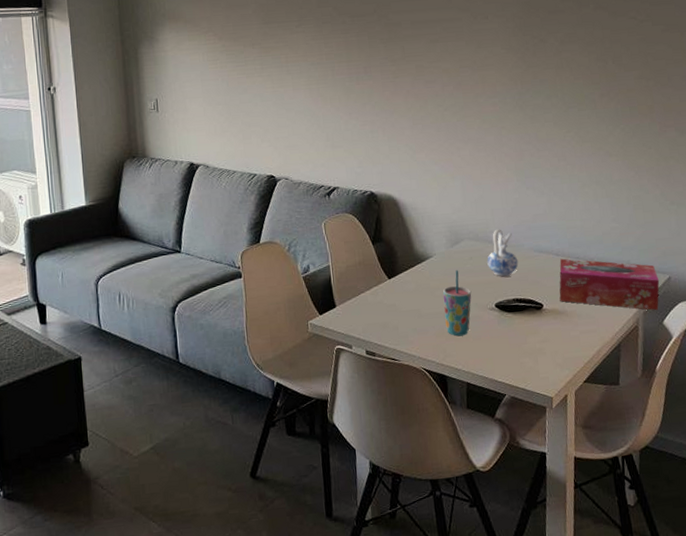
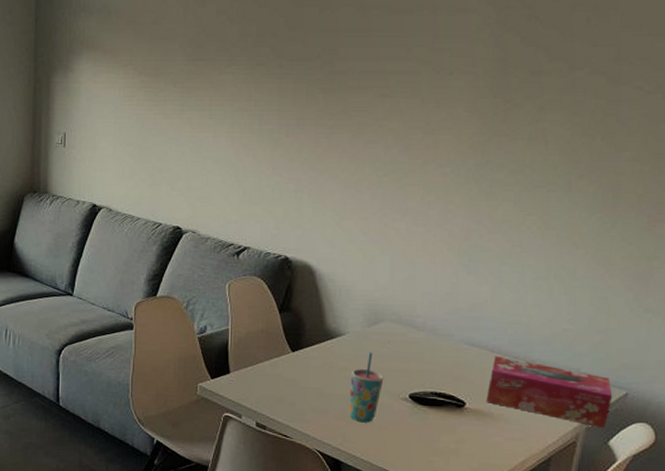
ceramic pitcher: present [487,229,519,277] -> none [407,314,444,367]

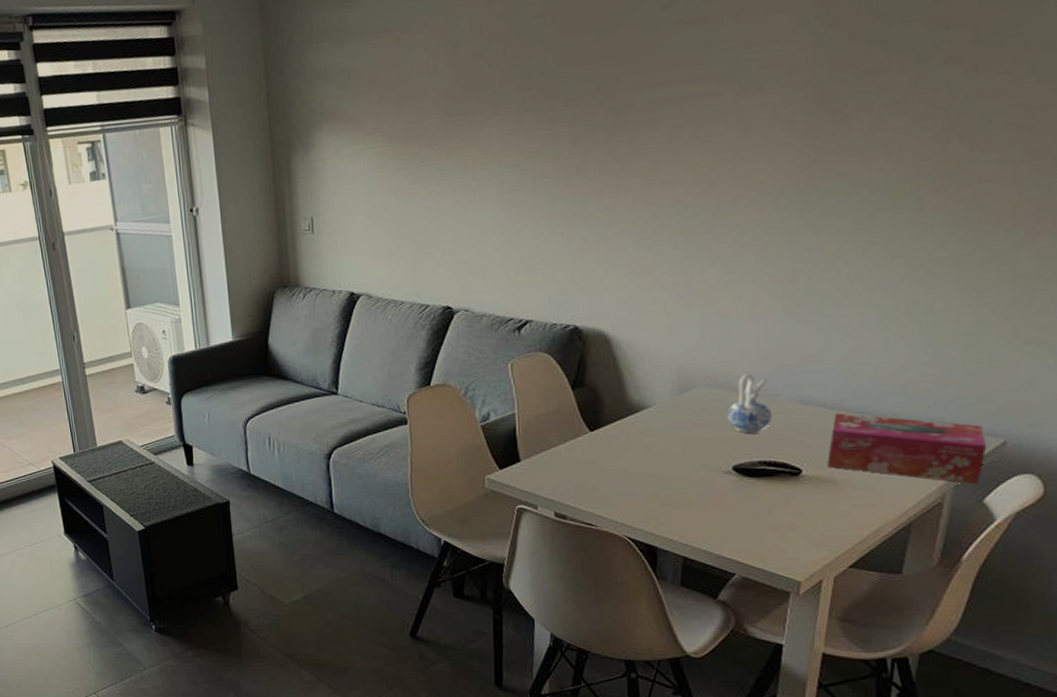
cup: present [349,352,384,423] -> none [661,423,701,503]
ceramic pitcher: none [407,314,444,367] -> present [727,373,772,434]

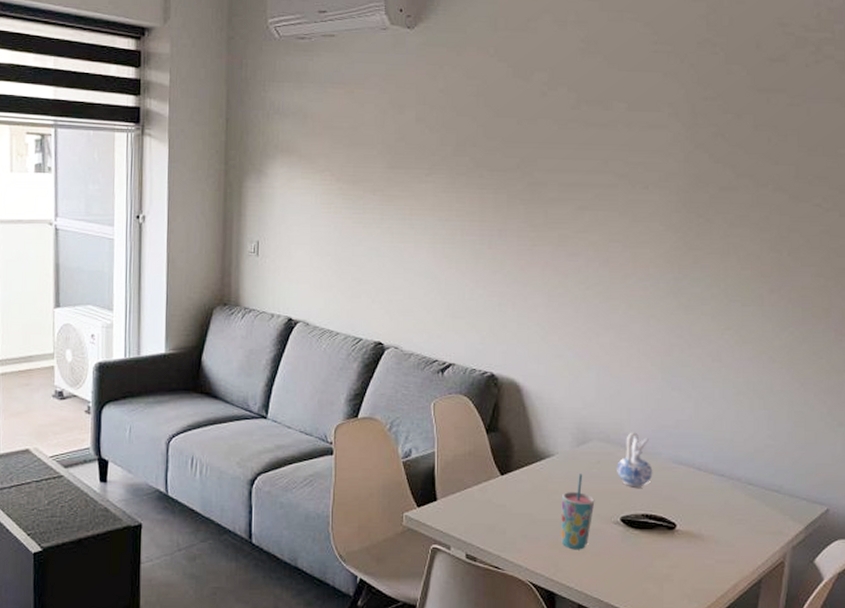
cup: none [661,423,701,503] -> present [561,474,595,550]
tissue box: present [827,413,987,485] -> none [696,474,815,547]

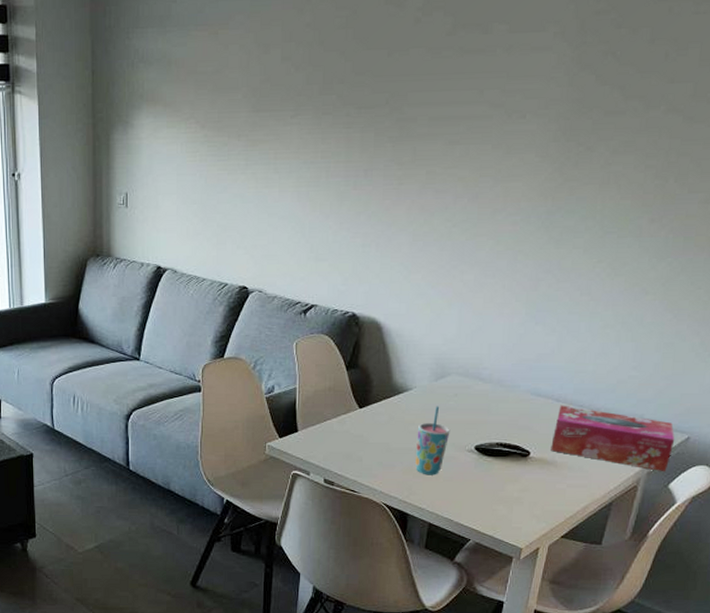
ceramic pitcher: present [617,432,653,488] -> none [474,366,510,418]
tissue box: none [696,474,815,547] -> present [551,405,675,472]

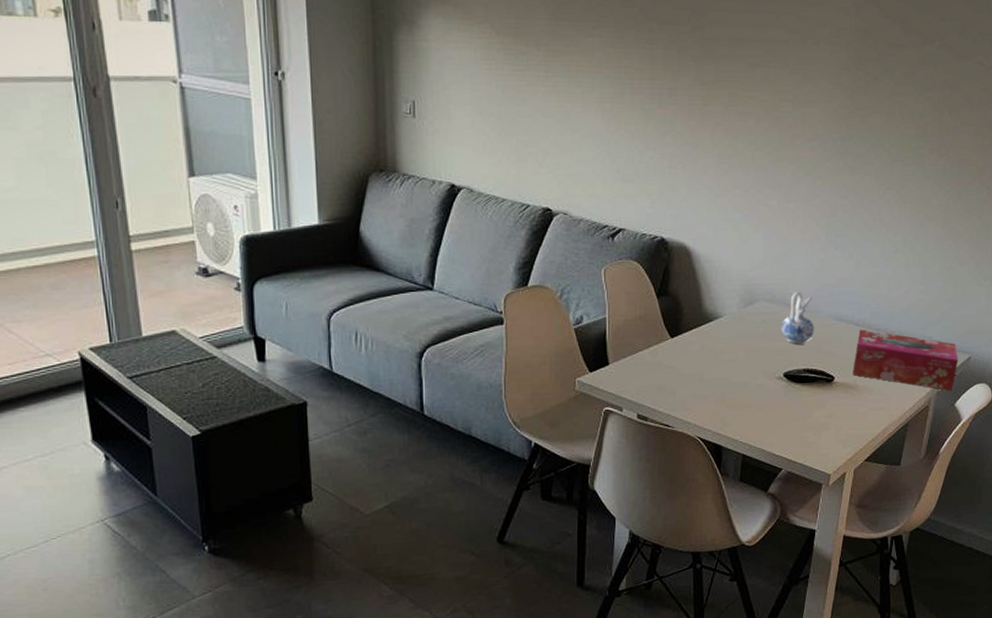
cup: present [415,406,450,475] -> none [728,333,760,405]
ceramic pitcher: none [474,366,510,418] -> present [781,291,815,345]

